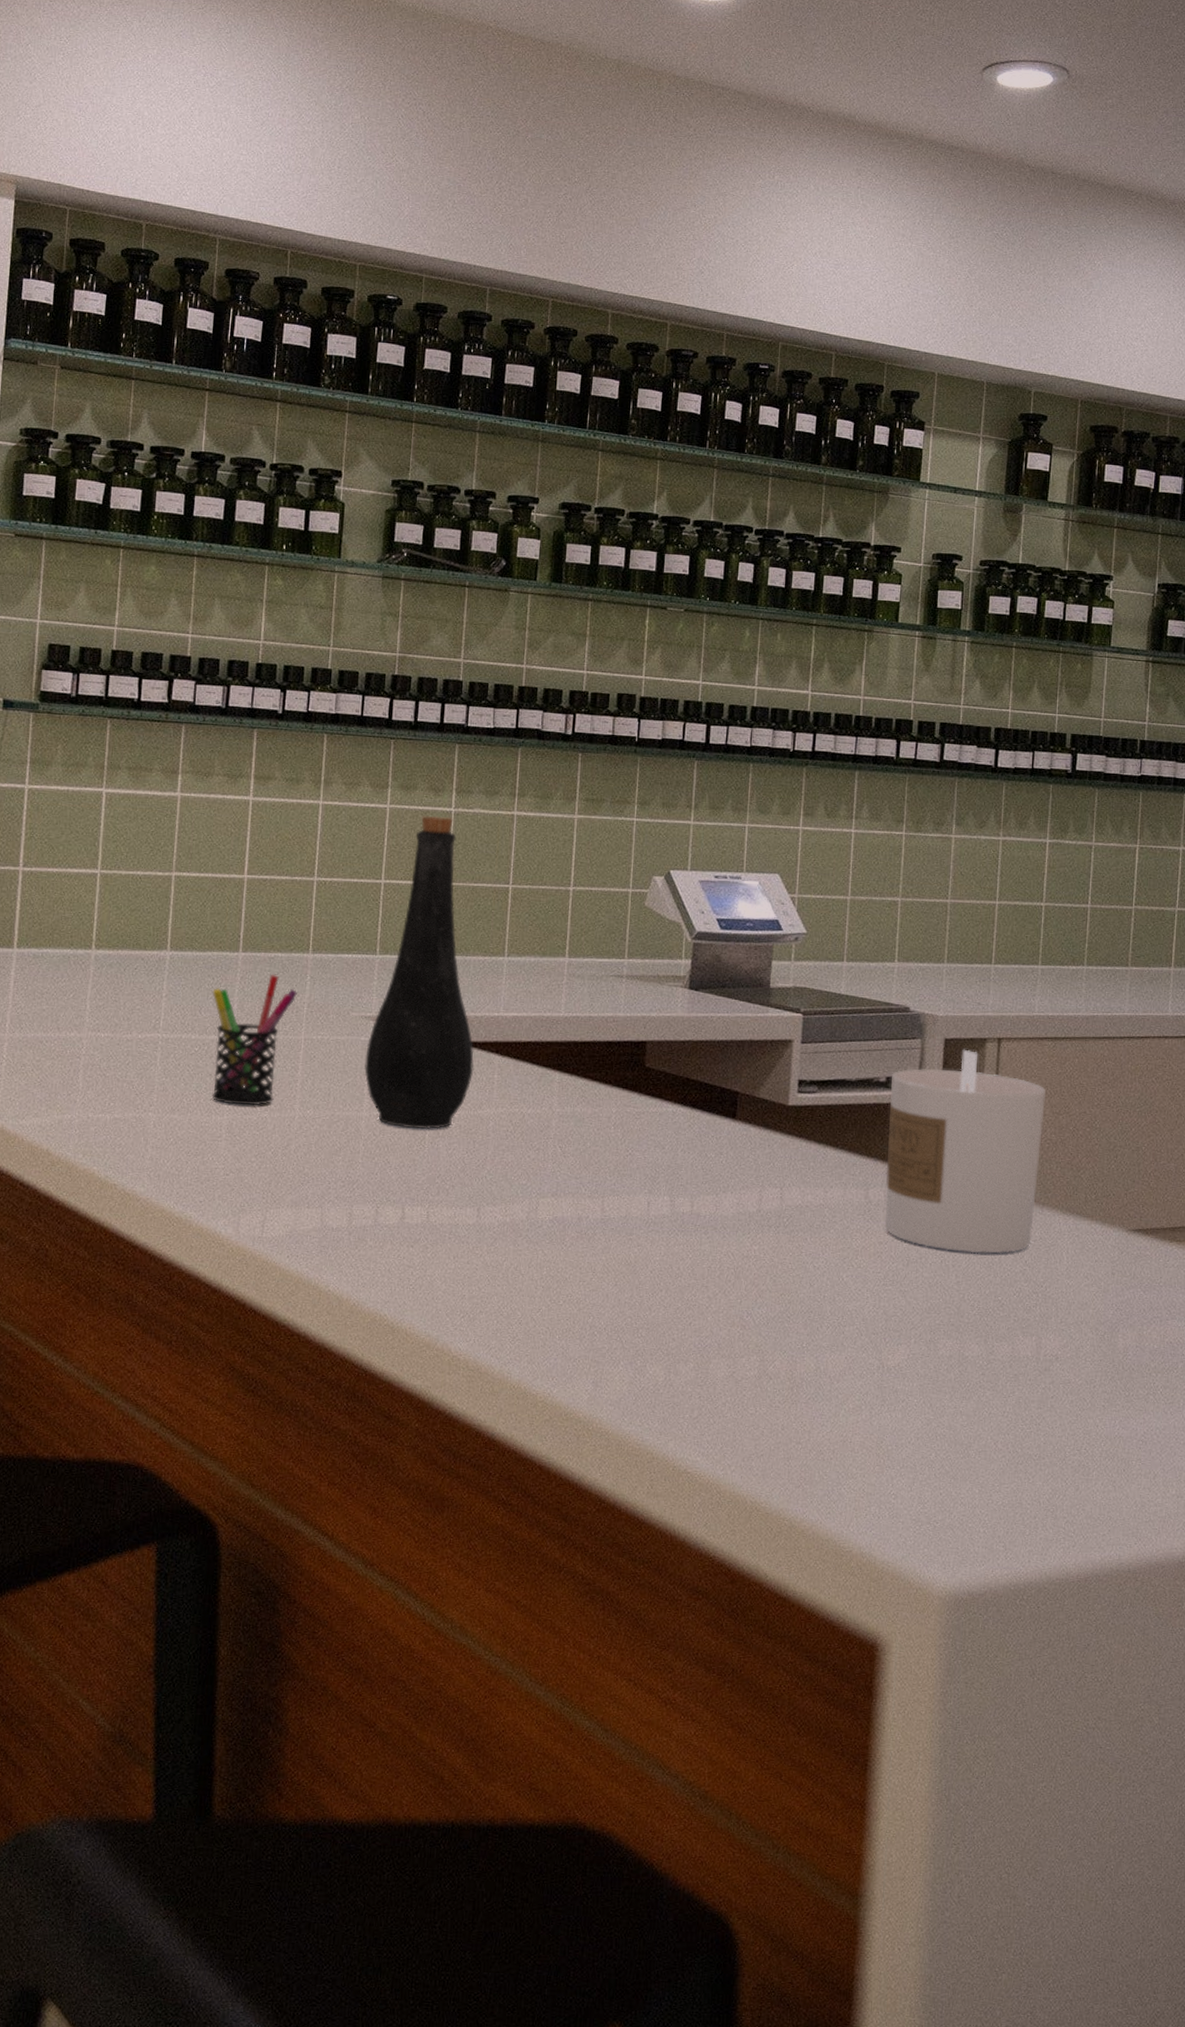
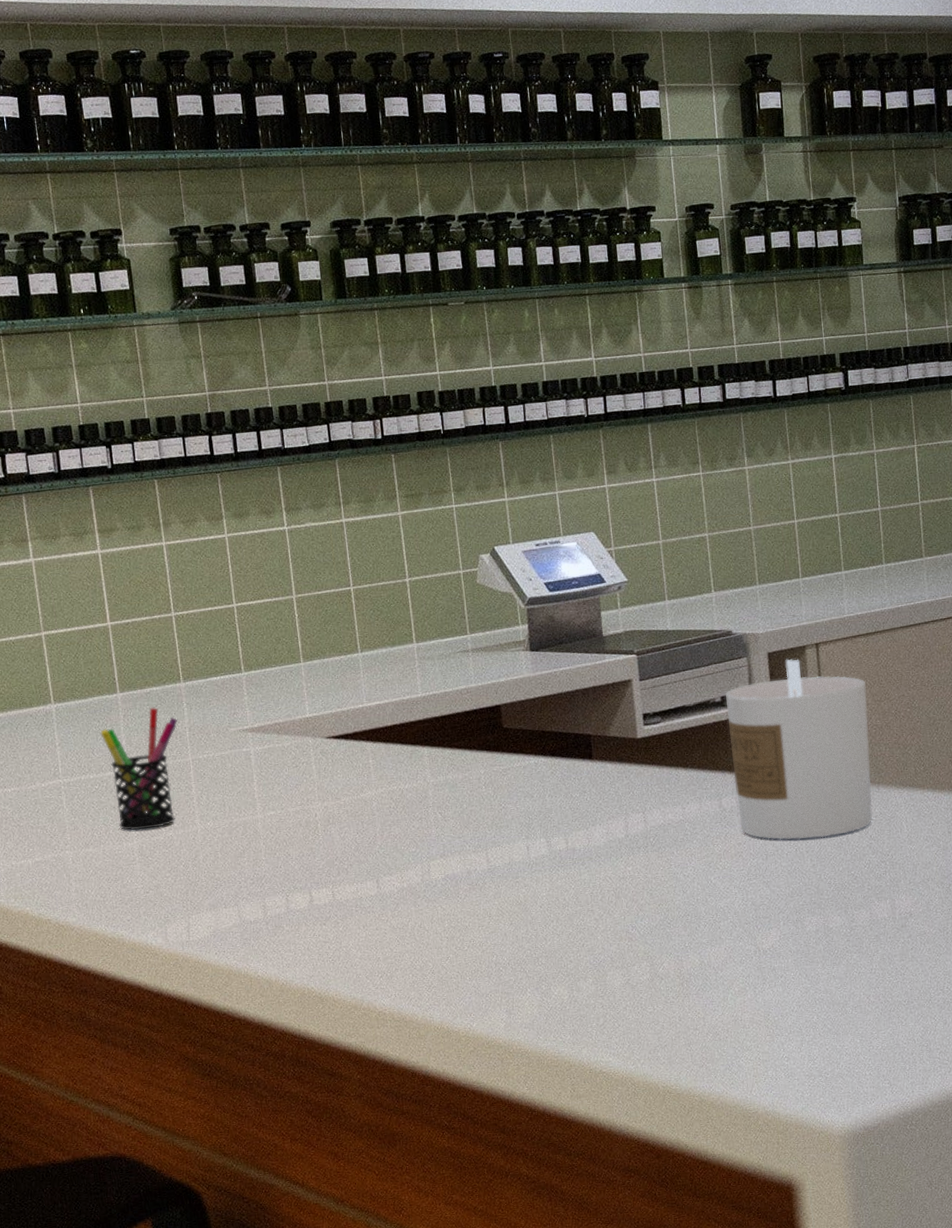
bottle: present [364,815,474,1130] -> none [250,535,351,823]

